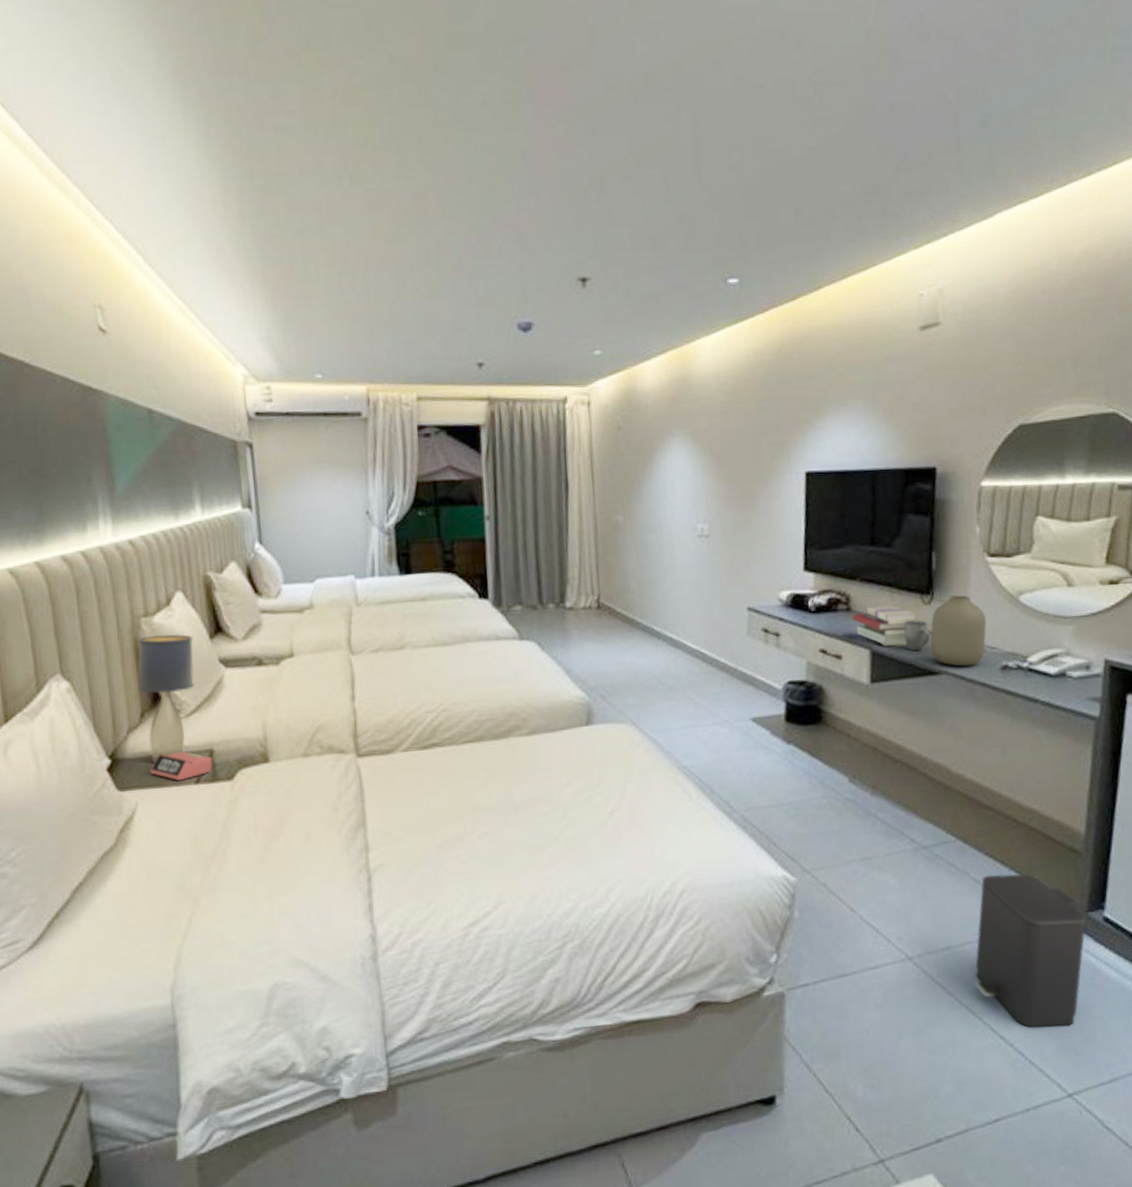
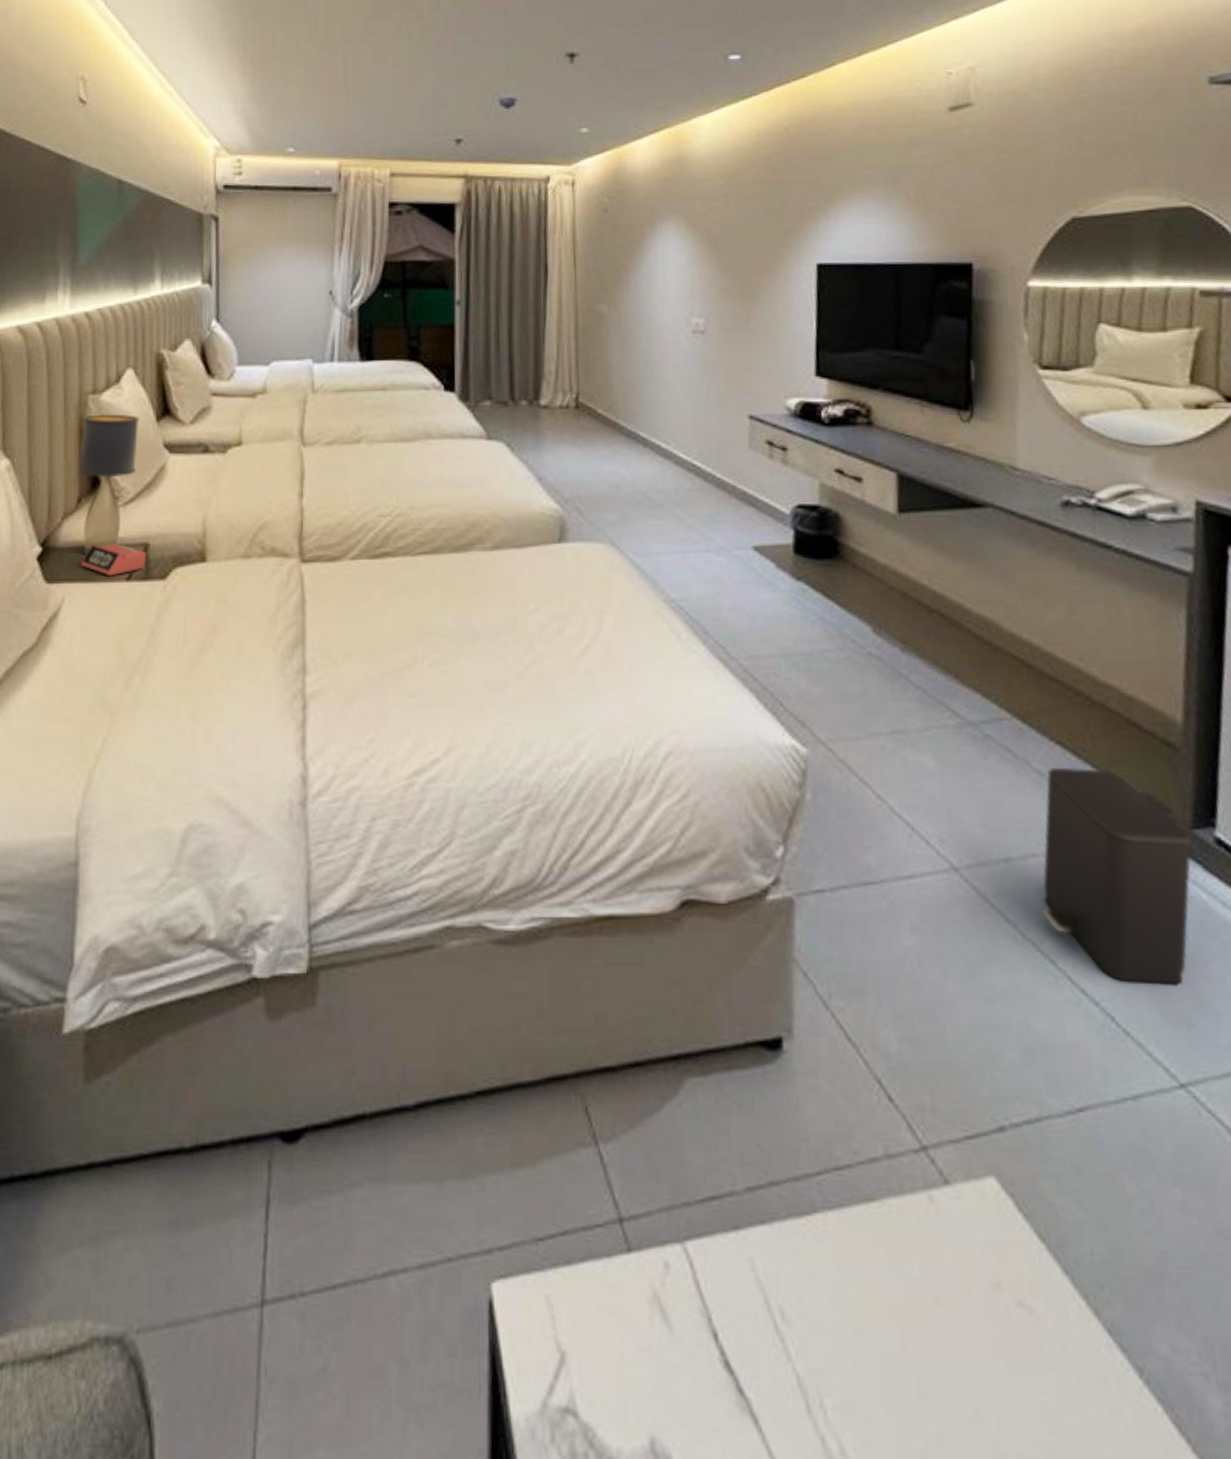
books: present [852,605,915,647] -> none [874,421,952,471]
mug: present [903,619,930,651] -> none [937,440,971,478]
vase: present [930,595,987,667] -> none [971,413,1042,499]

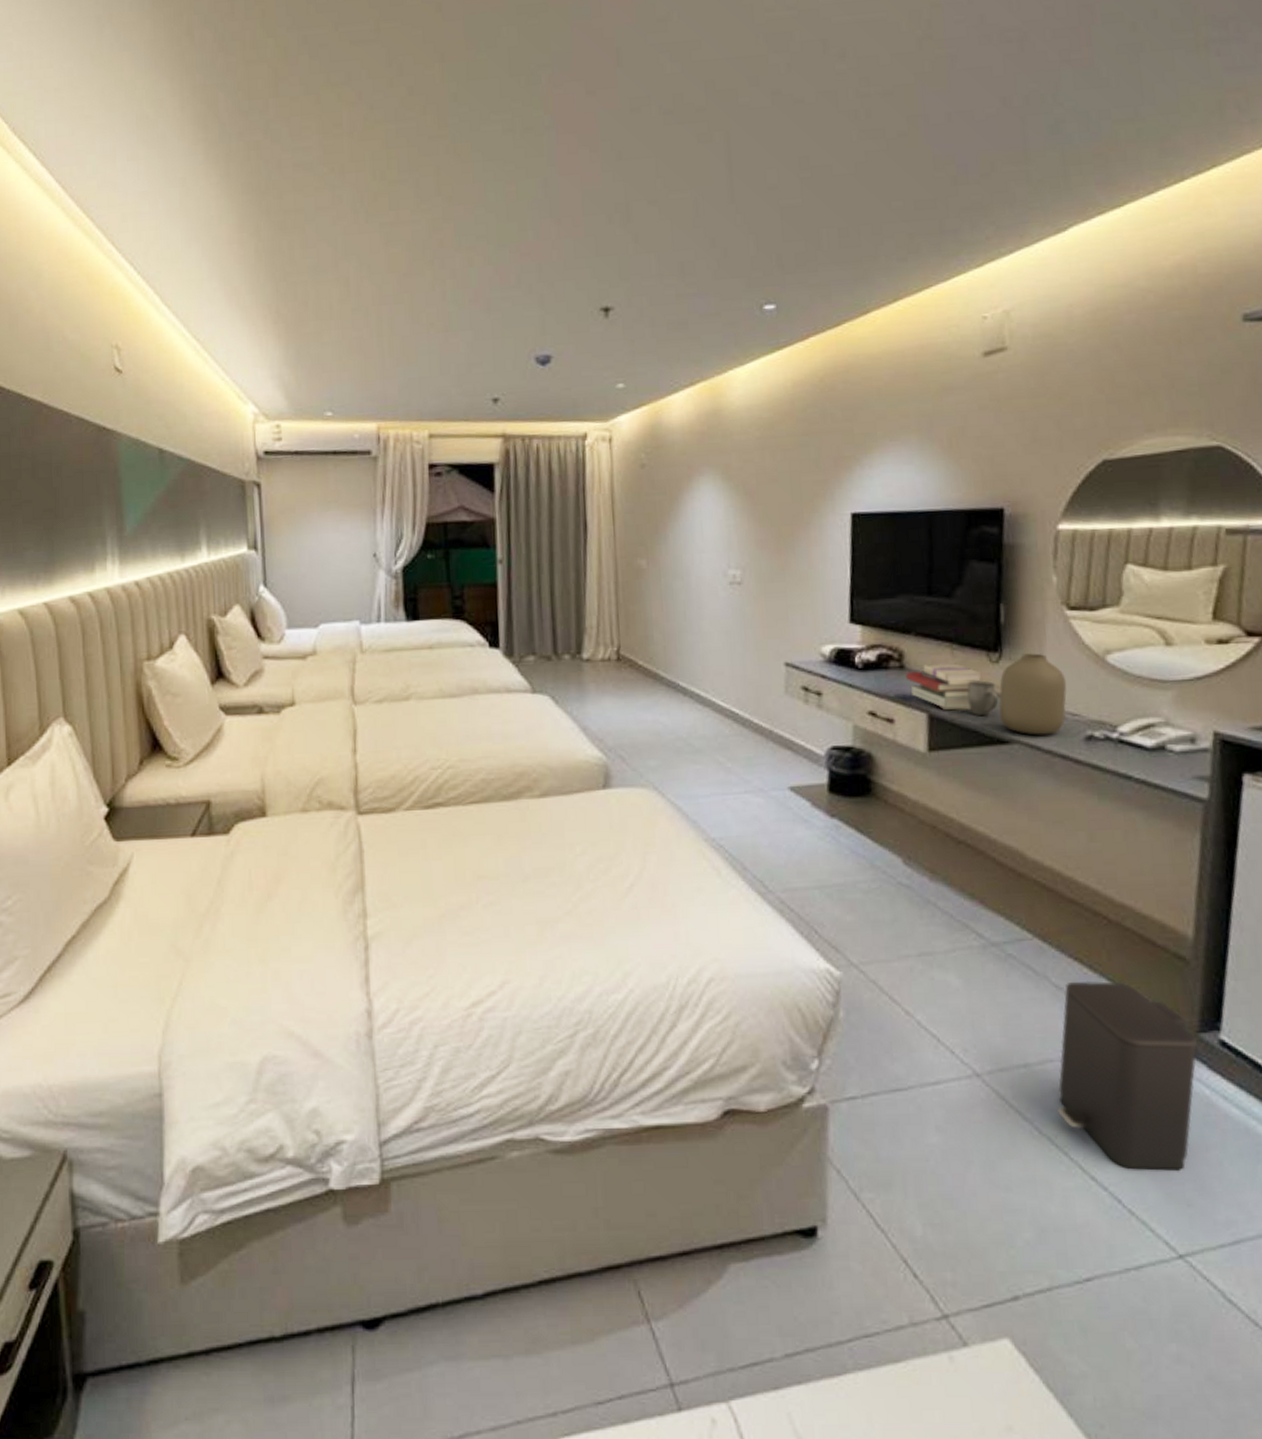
table lamp: present [78,414,140,555] -> none [138,679,195,813]
alarm clock: present [80,544,146,577] -> none [146,802,209,833]
books: none [874,421,952,471] -> present [906,663,981,711]
mug: none [937,440,971,478] -> present [967,680,999,716]
vase: none [971,413,1042,499] -> present [999,653,1067,736]

